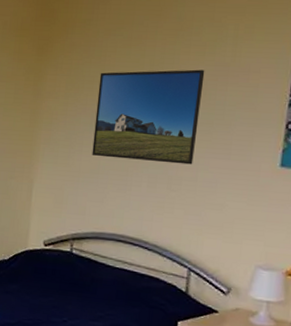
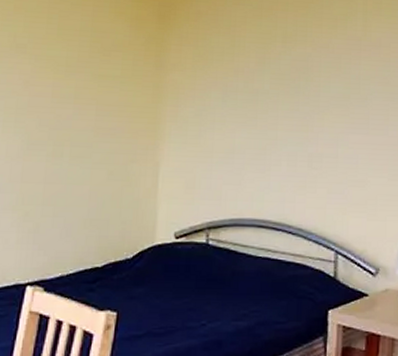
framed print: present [92,69,205,165] -> none [225,42,338,141]

